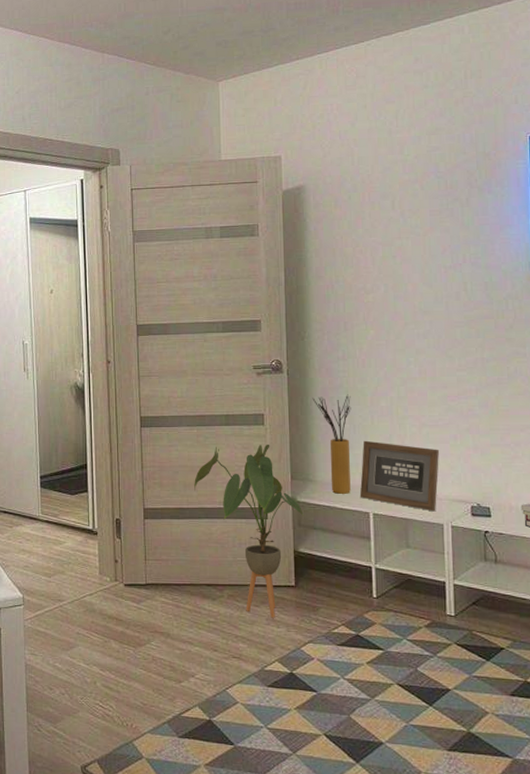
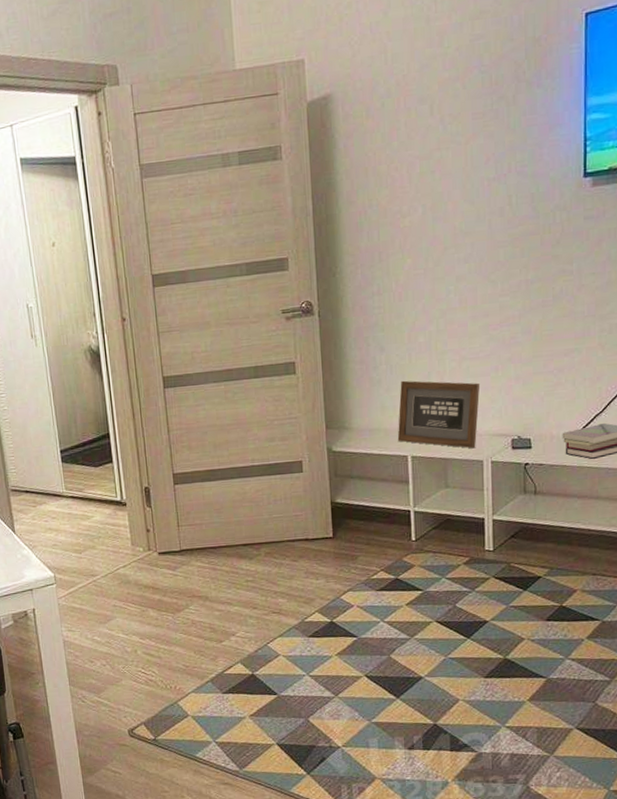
house plant: present [194,445,304,618] -> none [224,394,340,571]
vase: present [312,394,351,494] -> none [346,332,388,440]

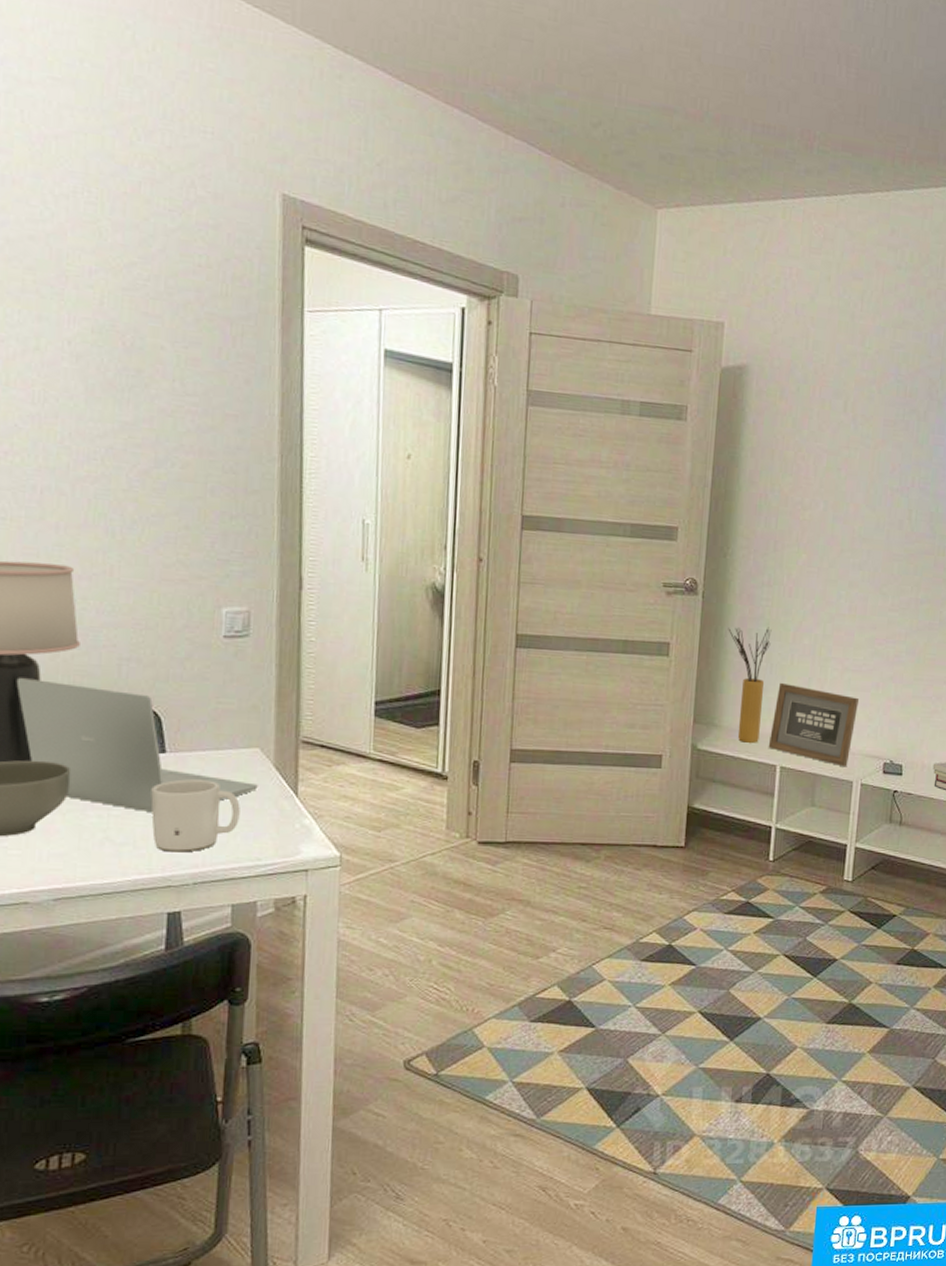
vase: none [346,332,388,440] -> present [728,627,772,743]

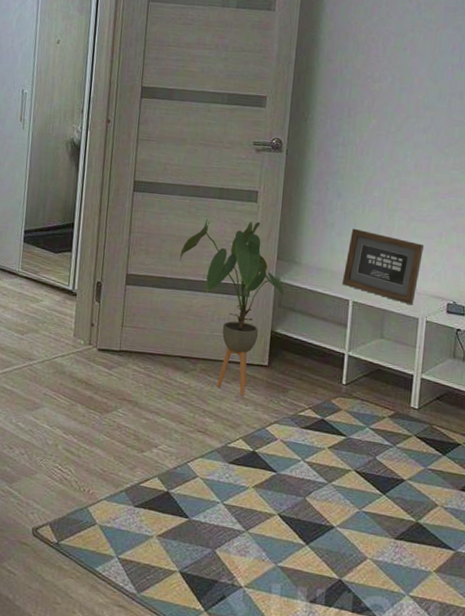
house plant: none [576,679,703,883] -> present [180,219,285,396]
vase: present [728,627,772,743] -> none [307,180,346,280]

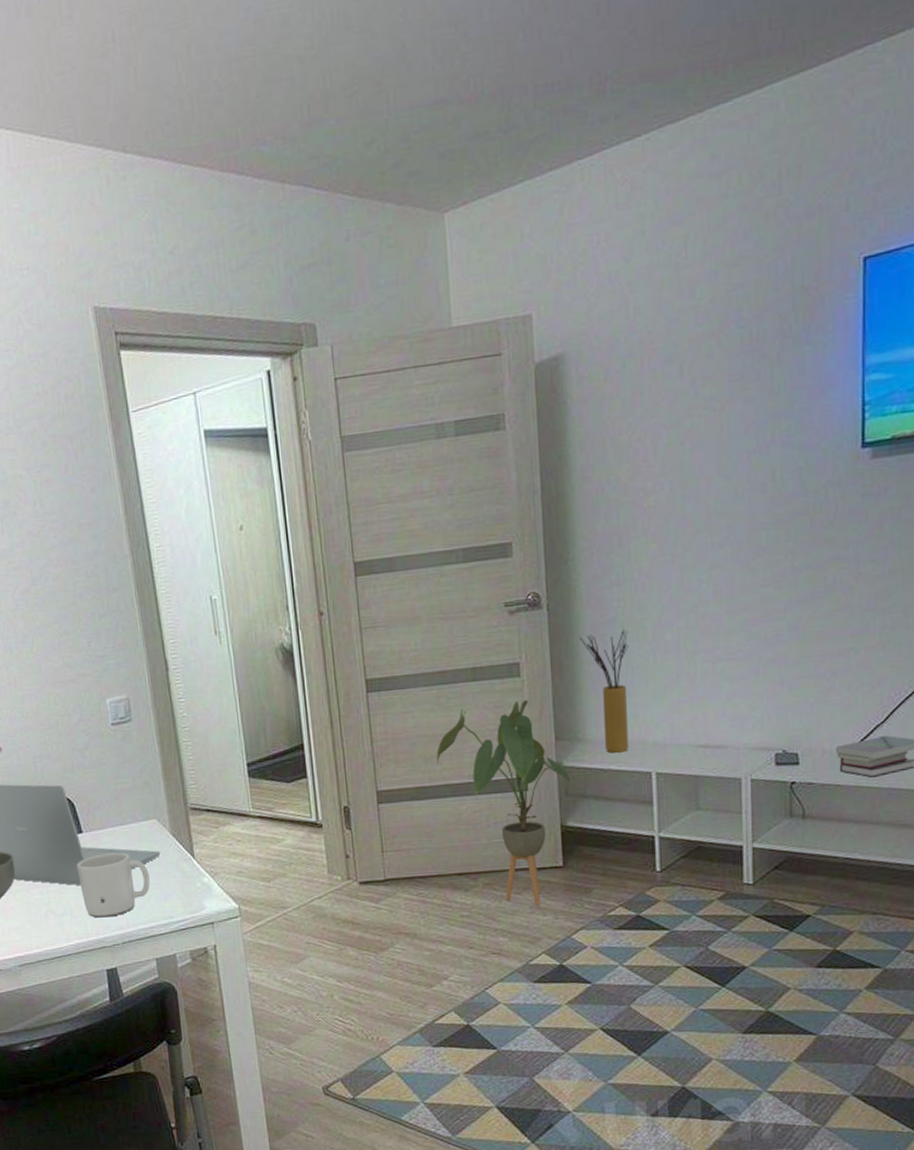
vase: none [307,180,346,280] -> present [579,628,629,753]
picture frame: present [342,228,425,305] -> none [639,684,738,765]

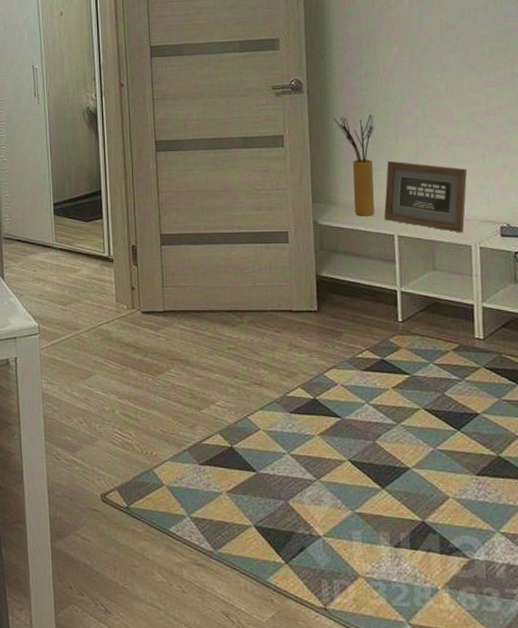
house plant: present [436,700,572,906] -> none [212,167,326,344]
picture frame: none [639,684,738,765] -> present [384,161,468,233]

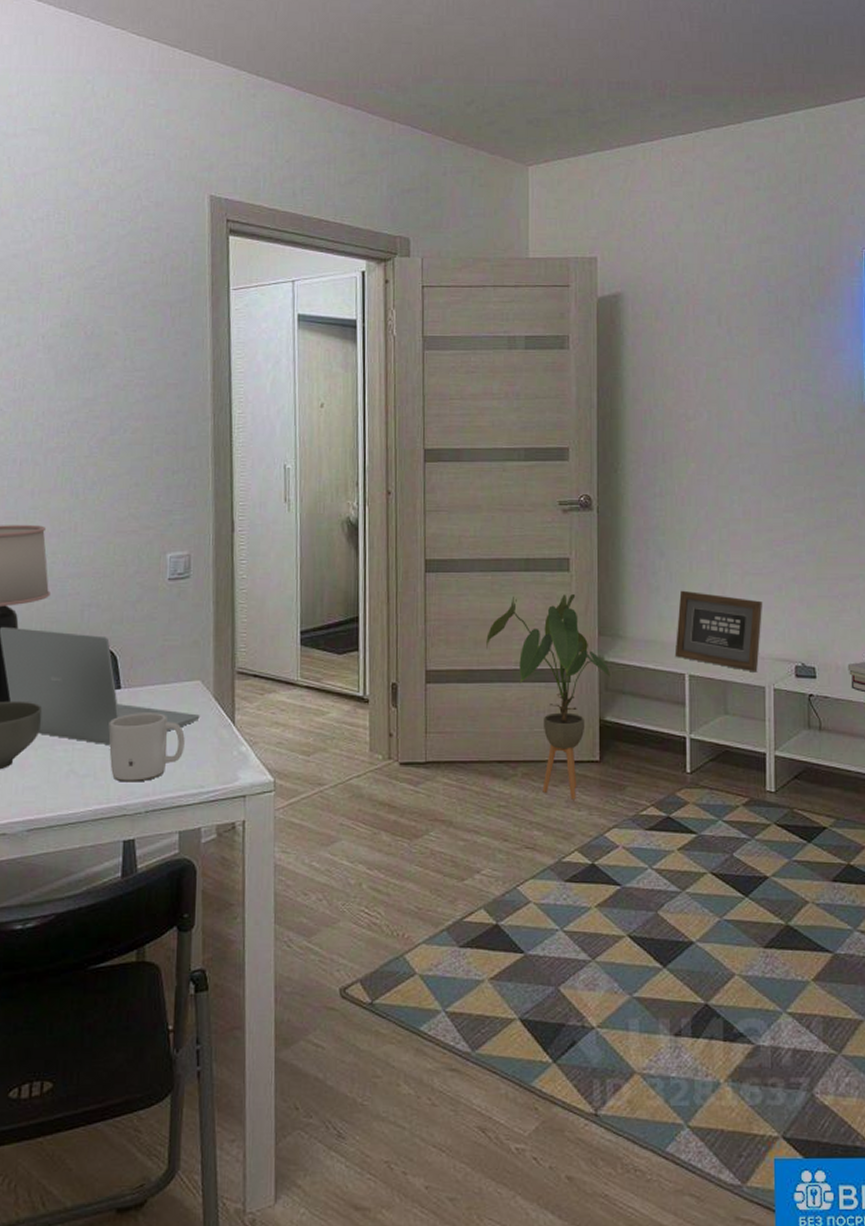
house plant: none [212,167,326,344] -> present [486,594,612,800]
vase: present [334,113,375,216] -> none [625,536,668,652]

